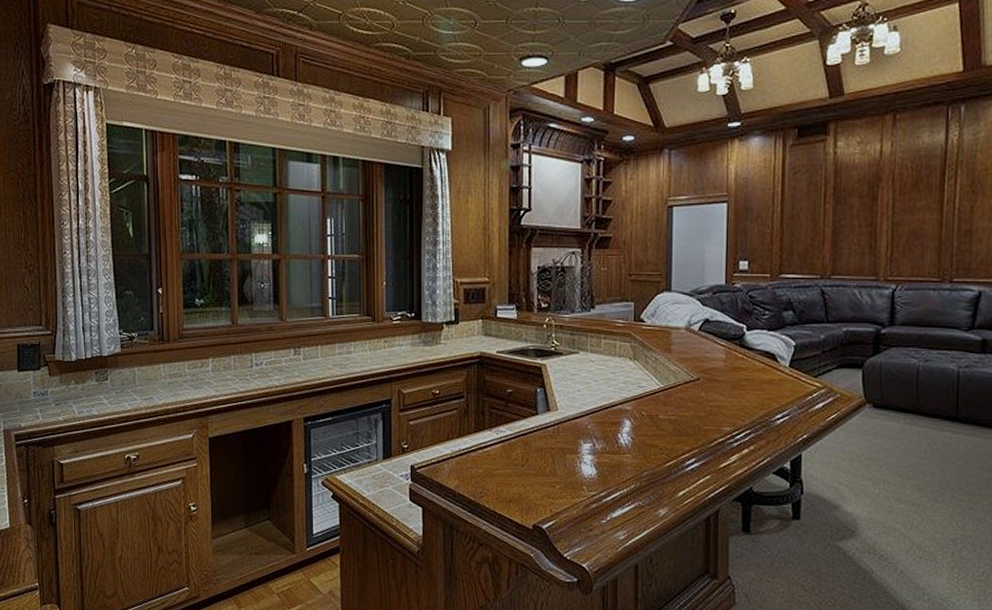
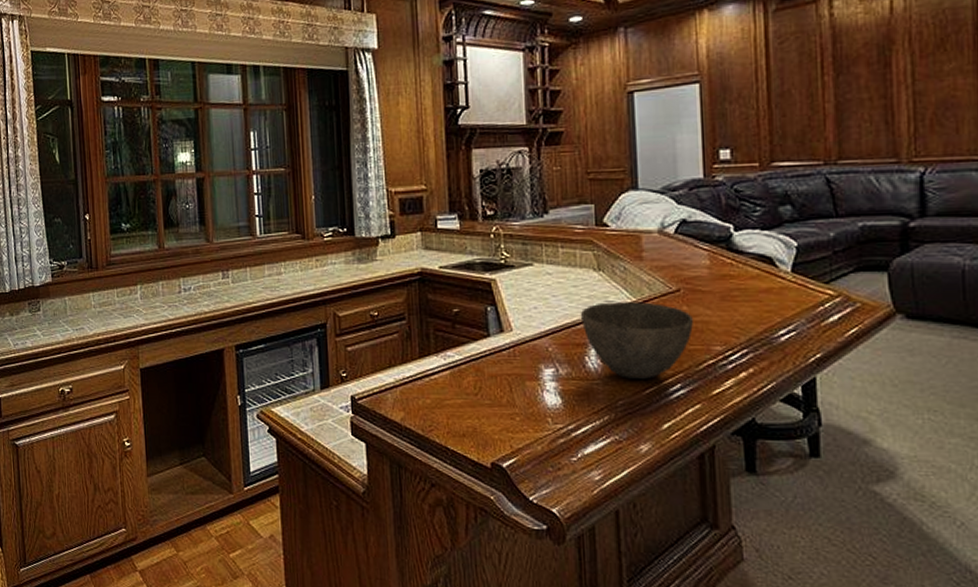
bowl: none [616,387,708,454] -> present [580,302,693,379]

